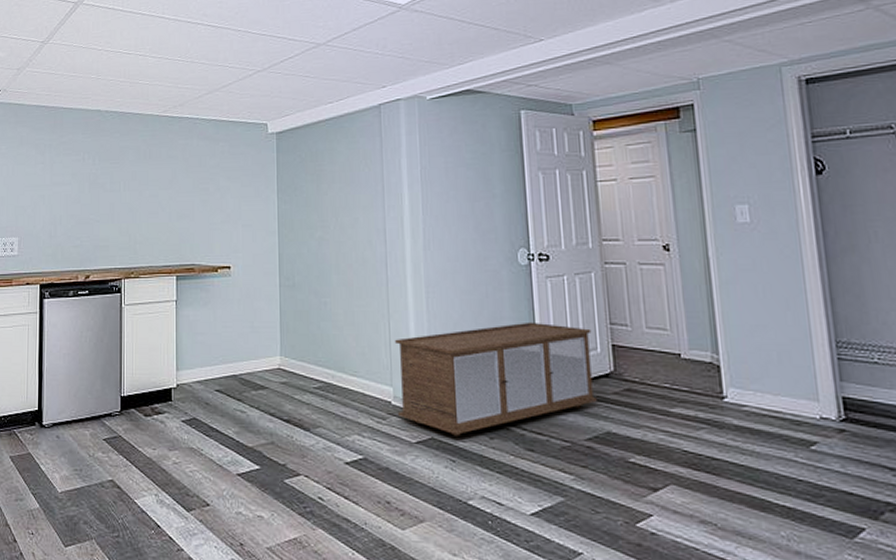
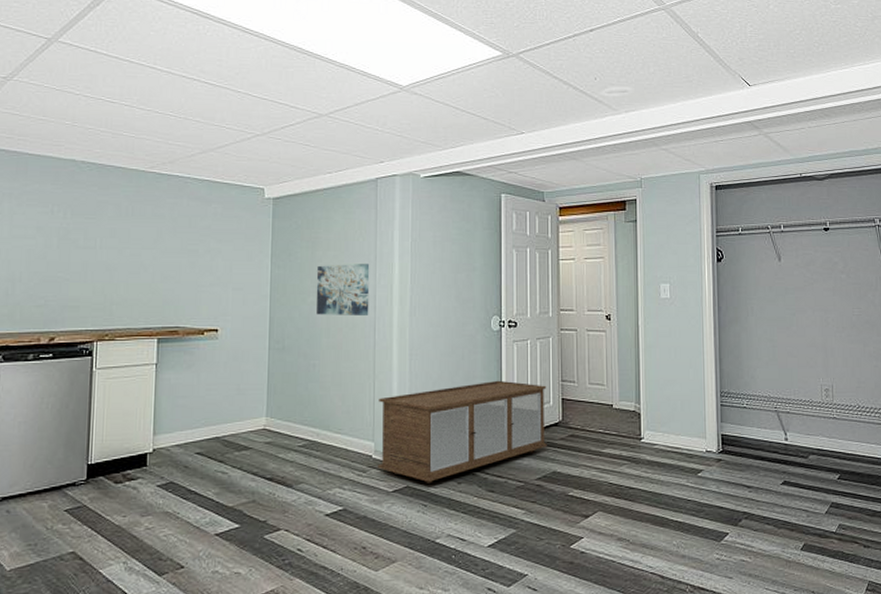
wall art: none [322,195,380,251] -> present [315,264,370,315]

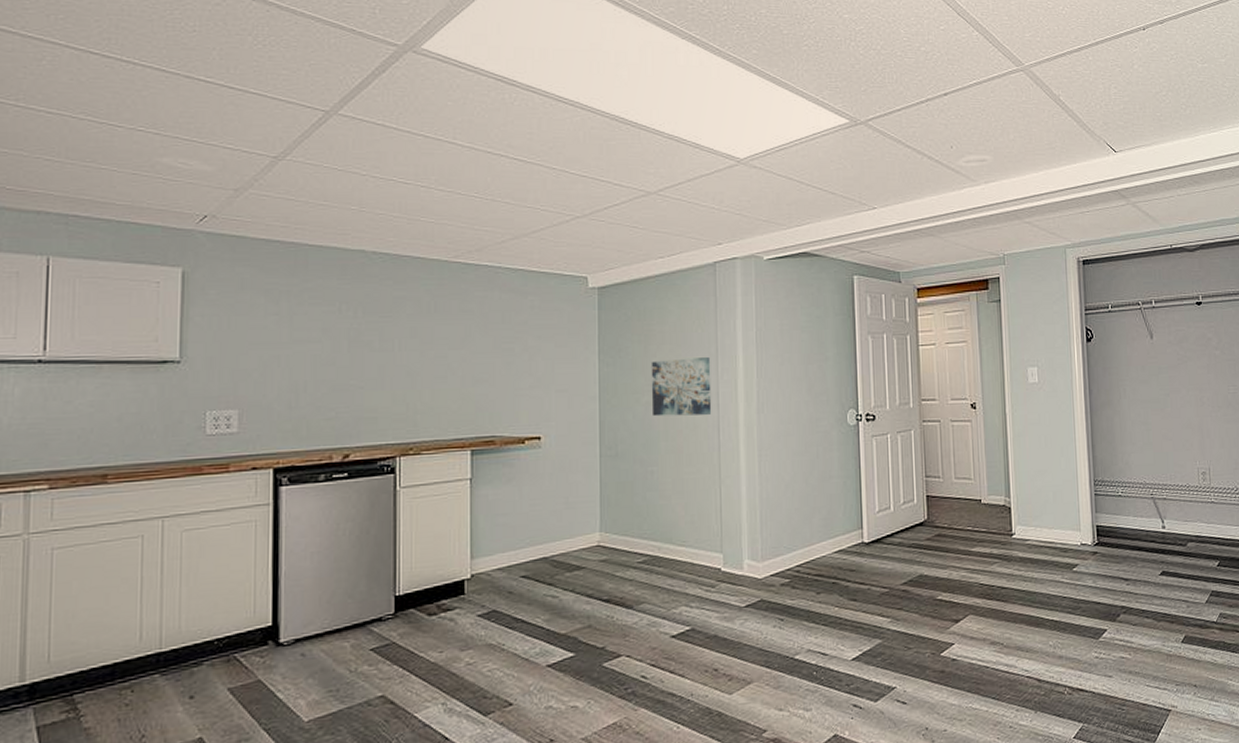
storage cabinet: present [378,380,547,485] -> none [726,479,912,597]

